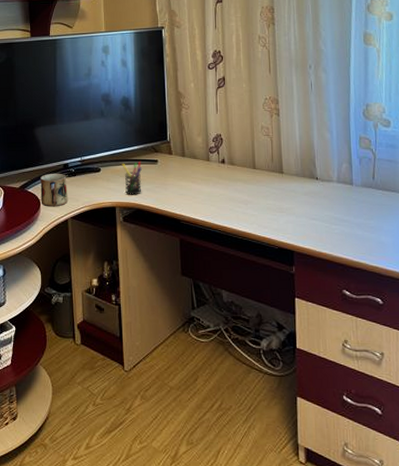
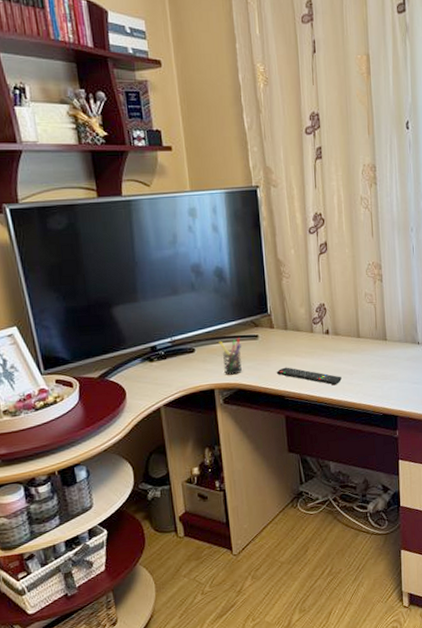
mug: present [40,173,69,207] -> none [123,357,160,396]
remote control: none [173,192,236,214] -> present [276,367,342,386]

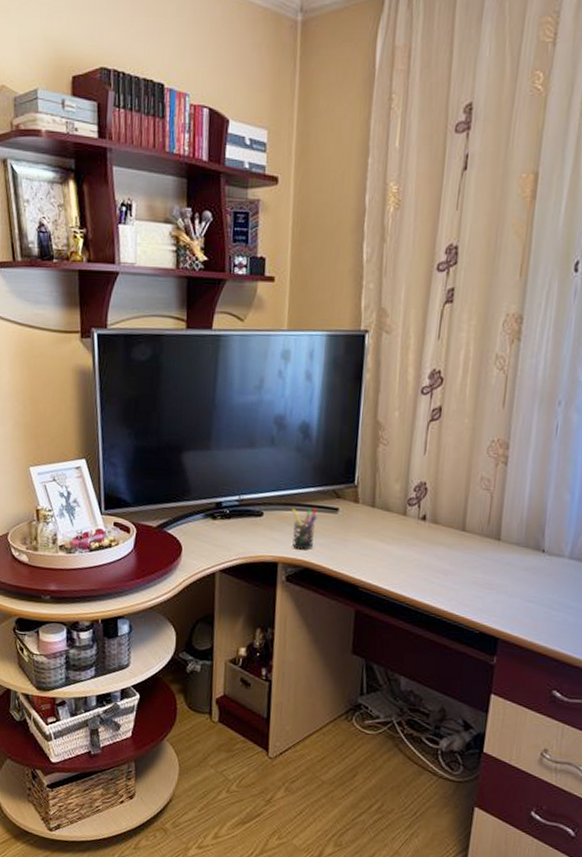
remote control: present [276,367,342,386] -> none [353,551,433,585]

